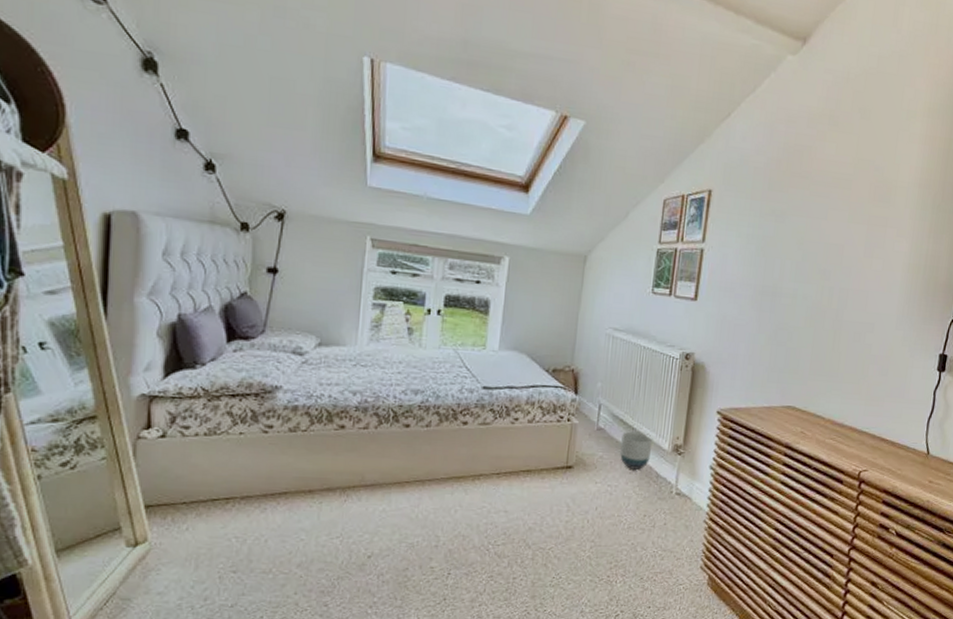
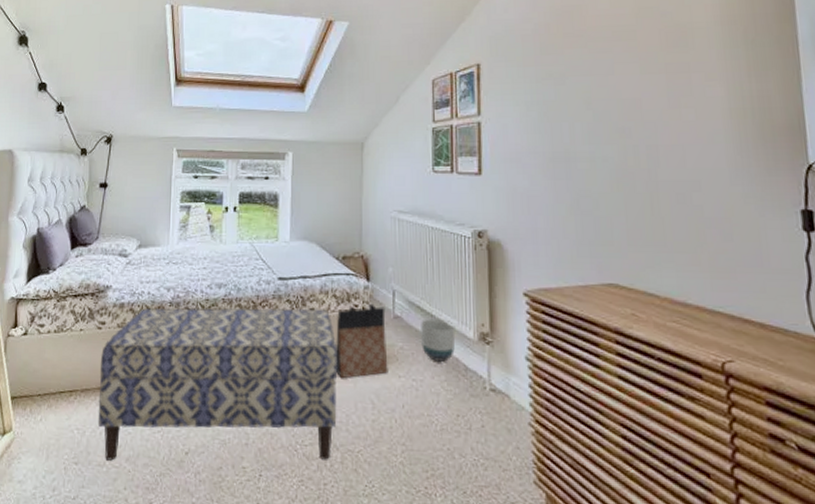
bench: none [262,412,539,568] -> present [97,307,338,461]
bag: none [535,415,590,485] -> present [336,303,388,379]

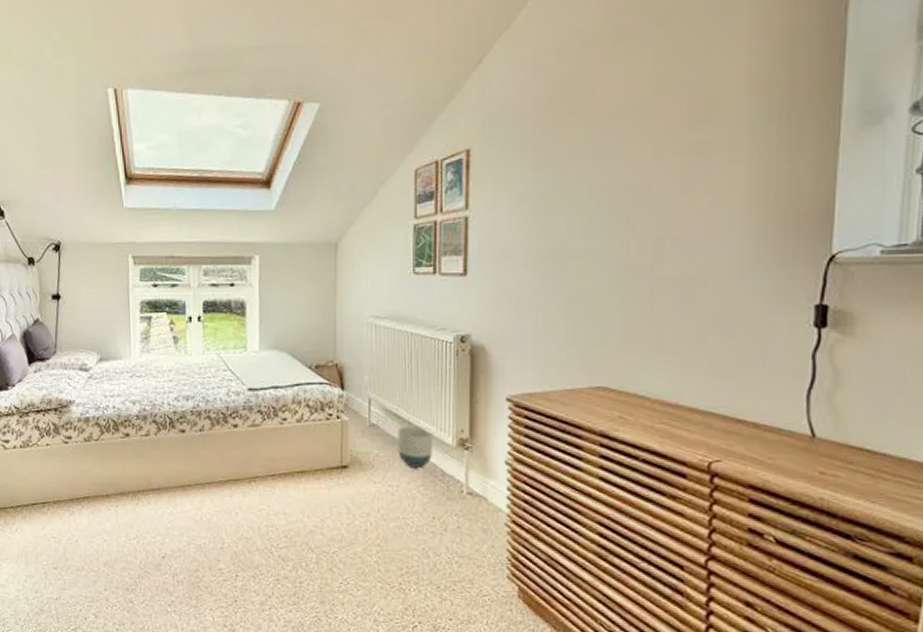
bench: present [97,307,338,461] -> none [70,419,312,566]
bag: present [336,303,388,379] -> none [309,412,364,486]

